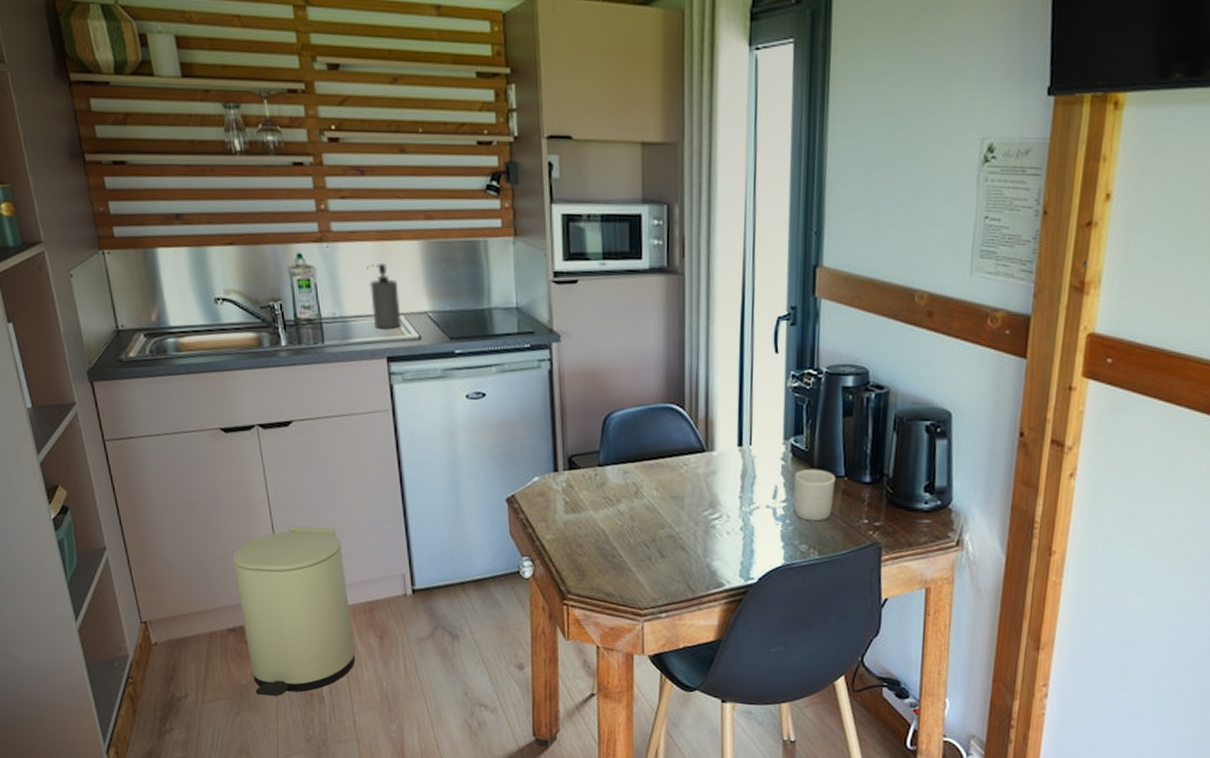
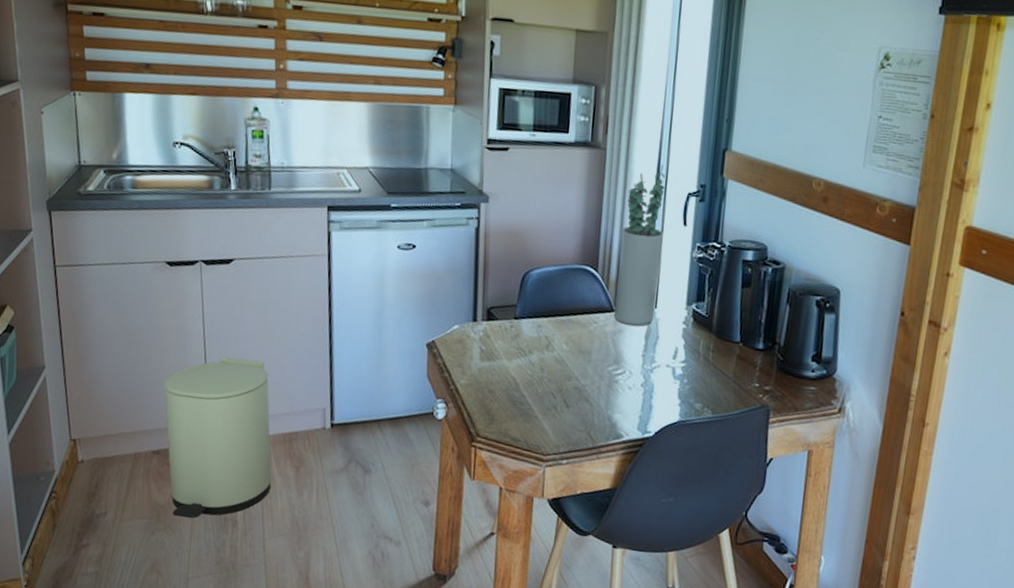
soap dispenser: present [367,263,401,330] -> none [317,120,344,182]
vase: none [705,288,753,467] -> present [613,165,665,327]
mug: present [793,468,835,522] -> none [691,333,732,383]

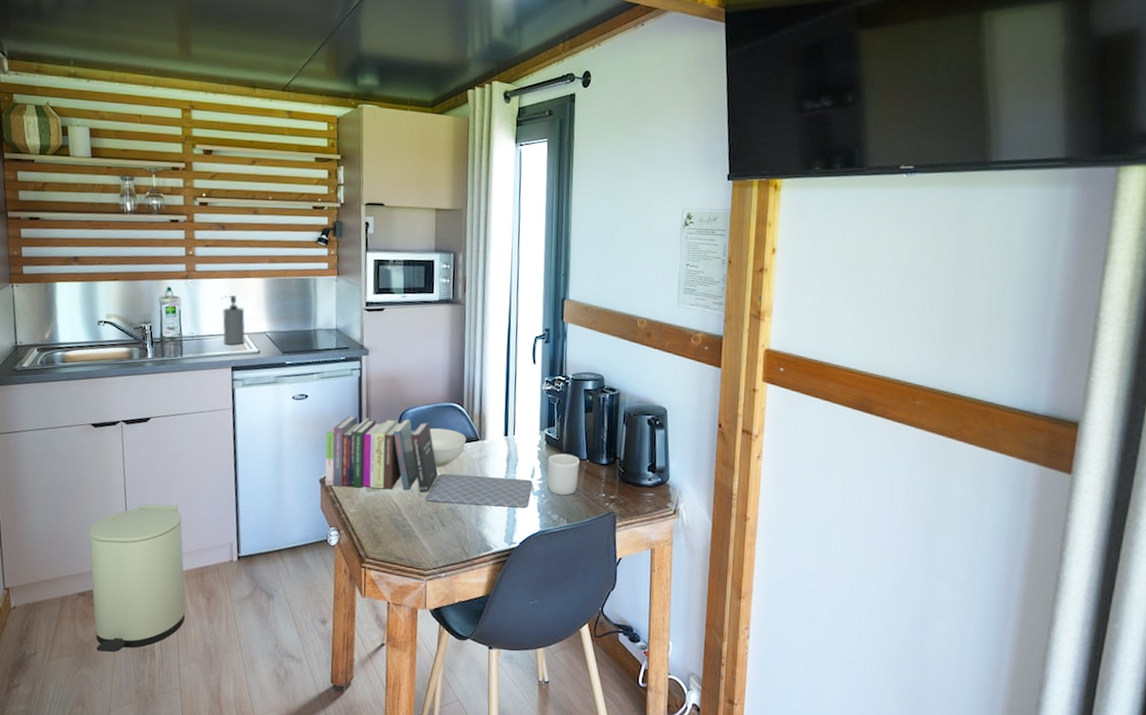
soap dispenser: none [317,120,344,182] -> present [221,294,245,346]
books: none [432,272,564,367] -> present [325,416,438,493]
bowl: none [535,293,600,340] -> present [411,428,467,467]
placemat: none [548,346,675,394] -> present [425,473,533,508]
vase: present [613,165,665,327] -> none [478,315,517,452]
mug: none [691,333,732,383] -> present [547,453,580,496]

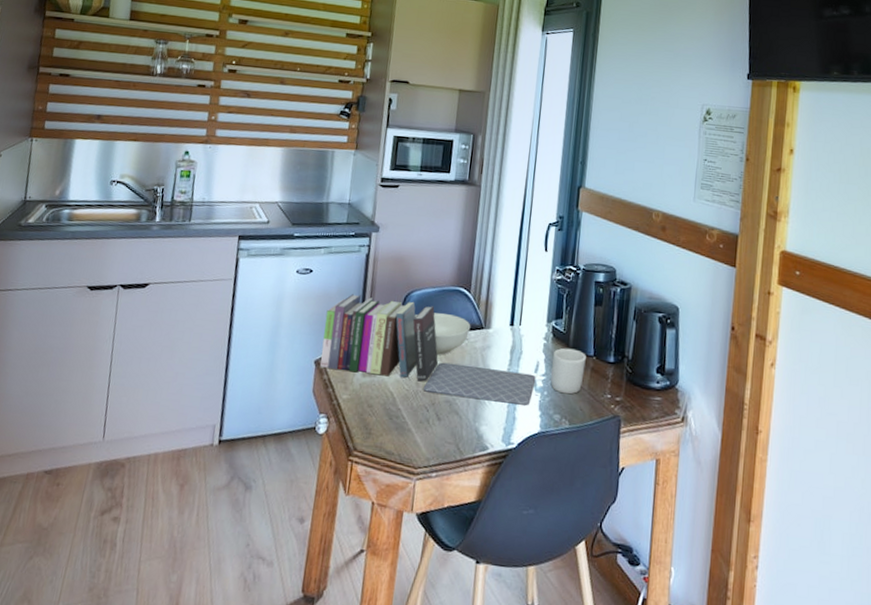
pedal bin: present [89,503,185,652] -> none [53,375,166,541]
soap dispenser: present [221,294,245,346] -> none [233,162,259,214]

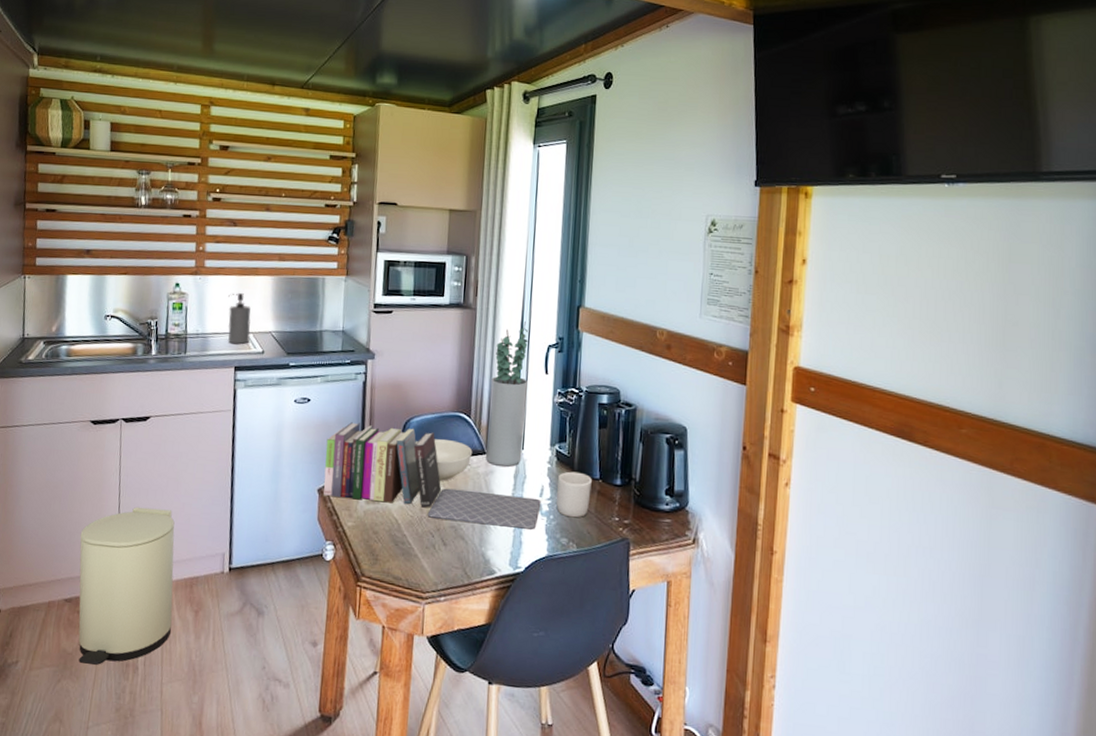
pedal bin: none [53,375,166,541] -> present [78,506,175,665]
soap dispenser: none [233,162,259,214] -> present [227,292,251,345]
vase: none [483,200,530,343] -> present [485,322,528,468]

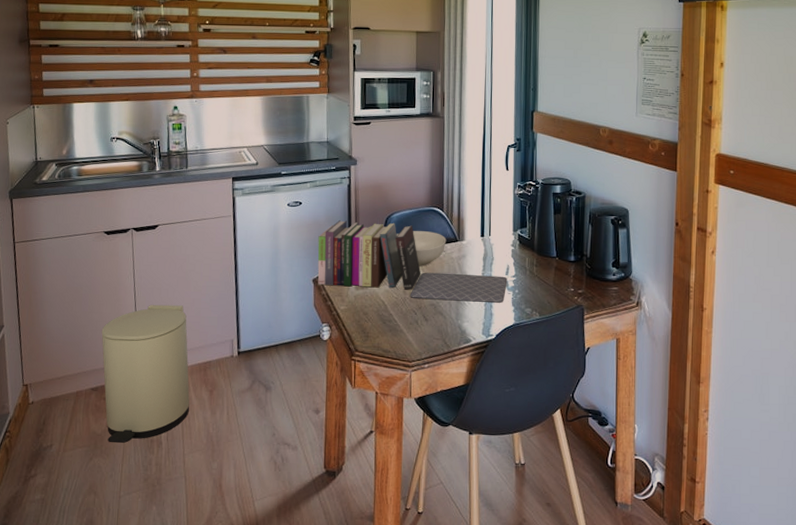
soap dispenser: present [227,292,251,345] -> none [223,112,245,158]
vase: present [485,322,528,468] -> none [457,126,491,252]
mug: present [556,471,592,518] -> none [521,252,550,291]

